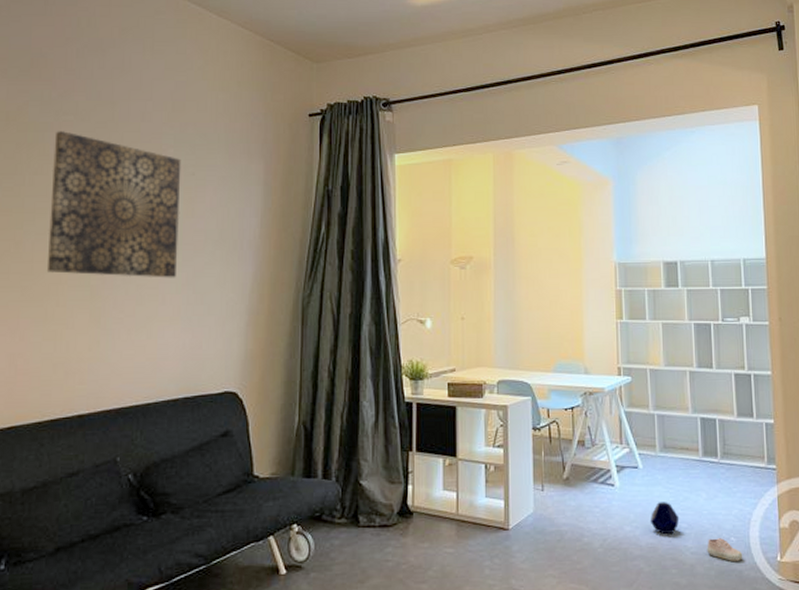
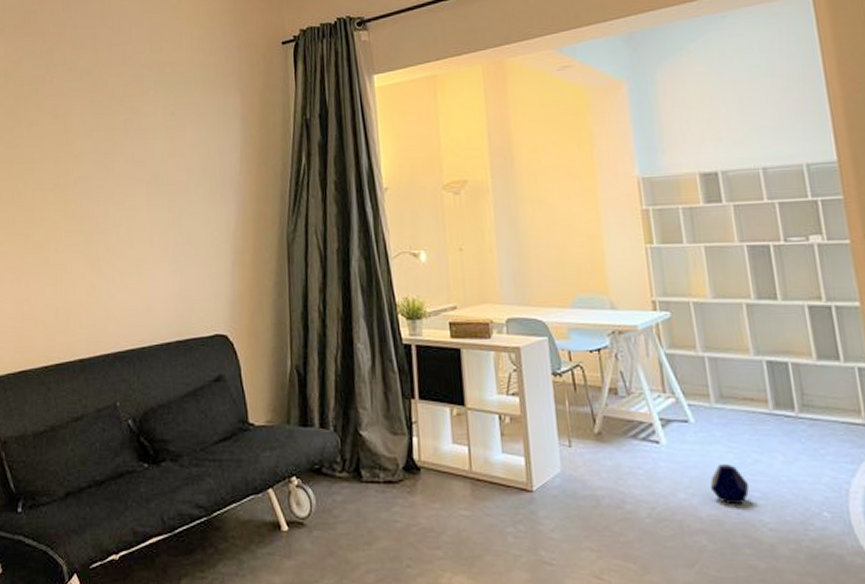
wall art: present [46,131,181,278] -> none [45,82,163,221]
shoe: present [707,538,743,561] -> none [790,512,843,543]

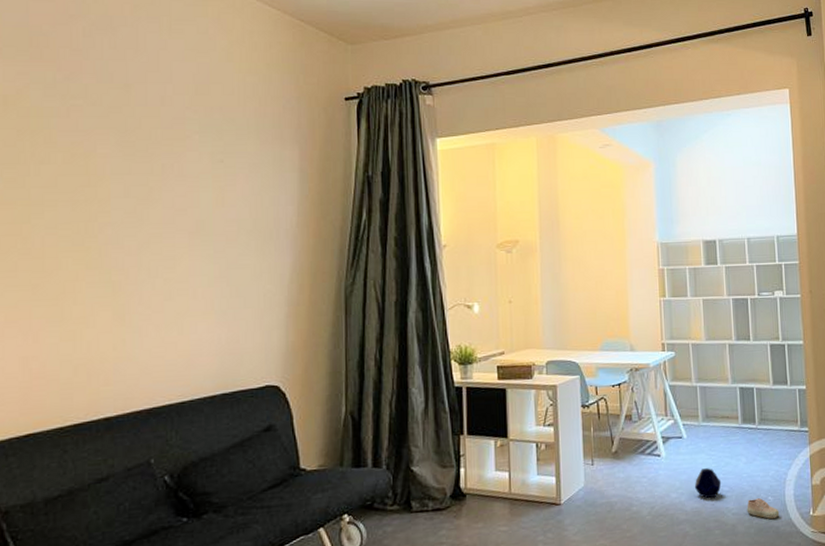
shoe: none [790,512,843,543] -> present [747,498,780,519]

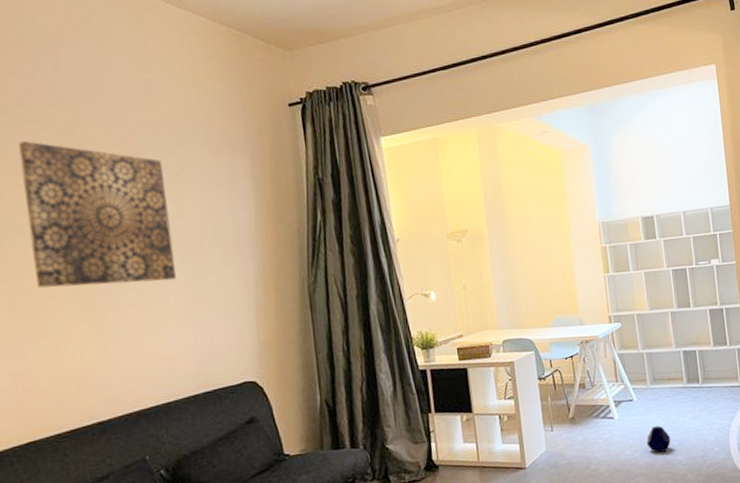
wall art: none [60,116,209,271] -> present [18,141,176,288]
shoe: present [747,498,780,519] -> none [695,449,725,467]

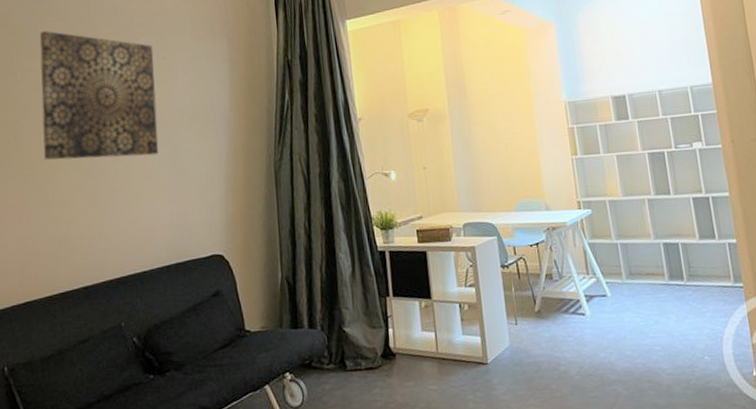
speaker: present [646,426,671,454] -> none [623,326,652,359]

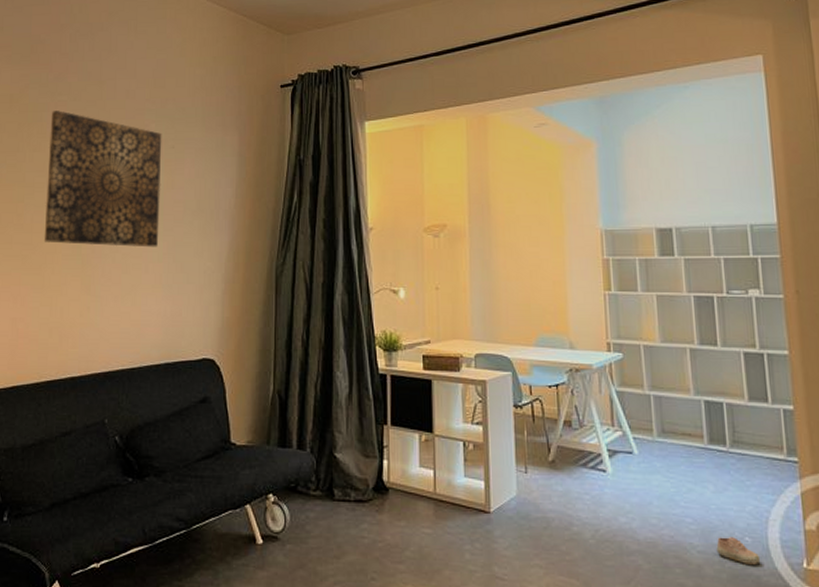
shoe: none [682,358,719,380] -> present [716,537,761,565]

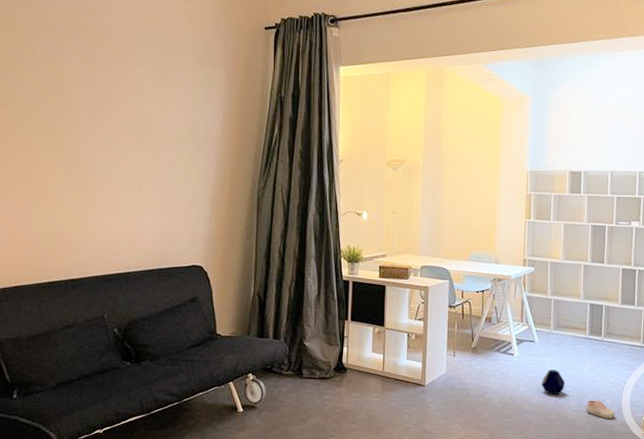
wall art: present [44,110,162,248] -> none [39,34,153,168]
speaker: none [648,492,683,530] -> present [541,370,566,396]

